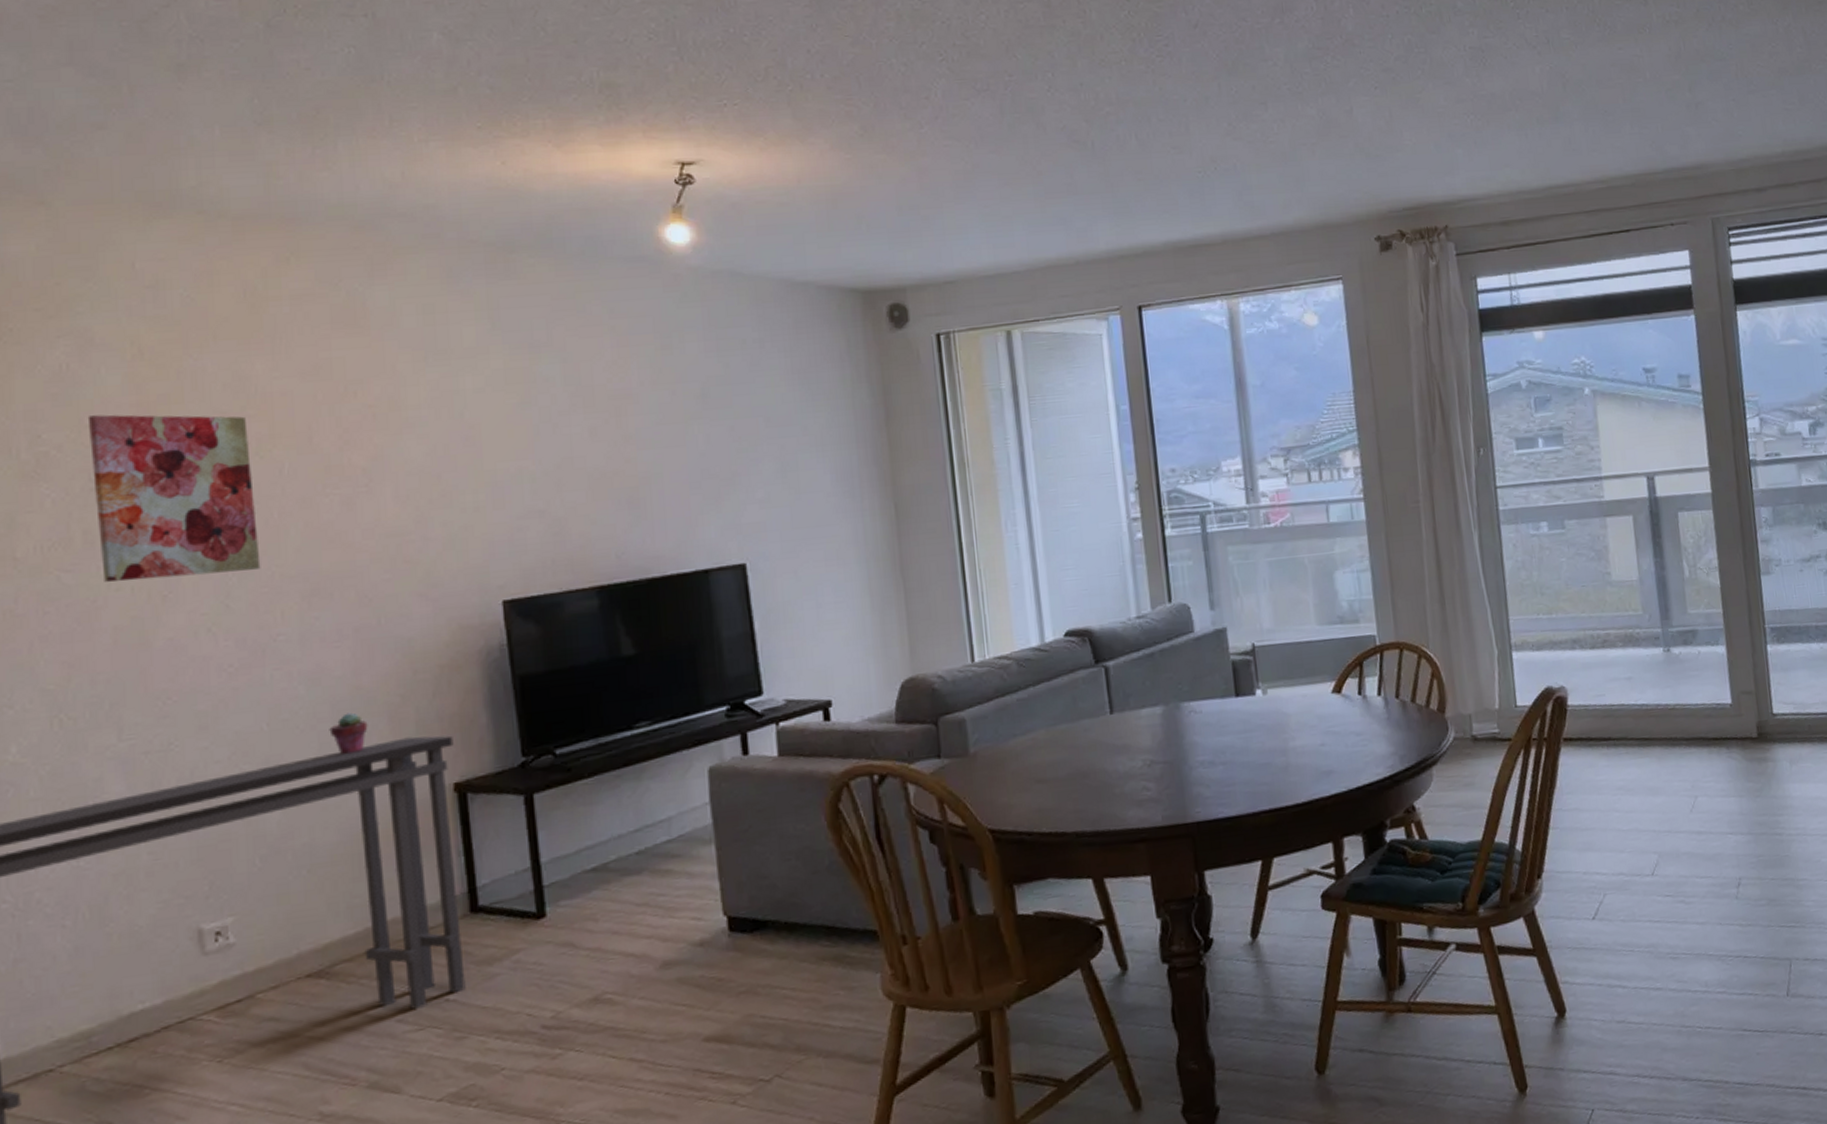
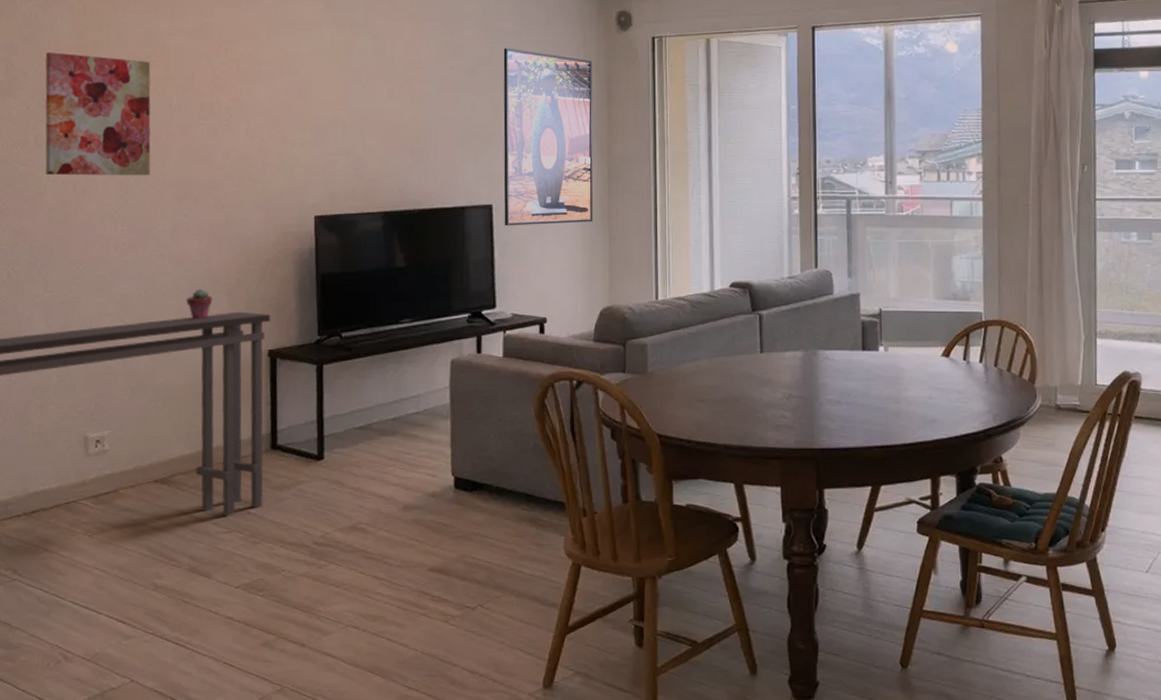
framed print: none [742,361,881,590] -> present [503,48,593,226]

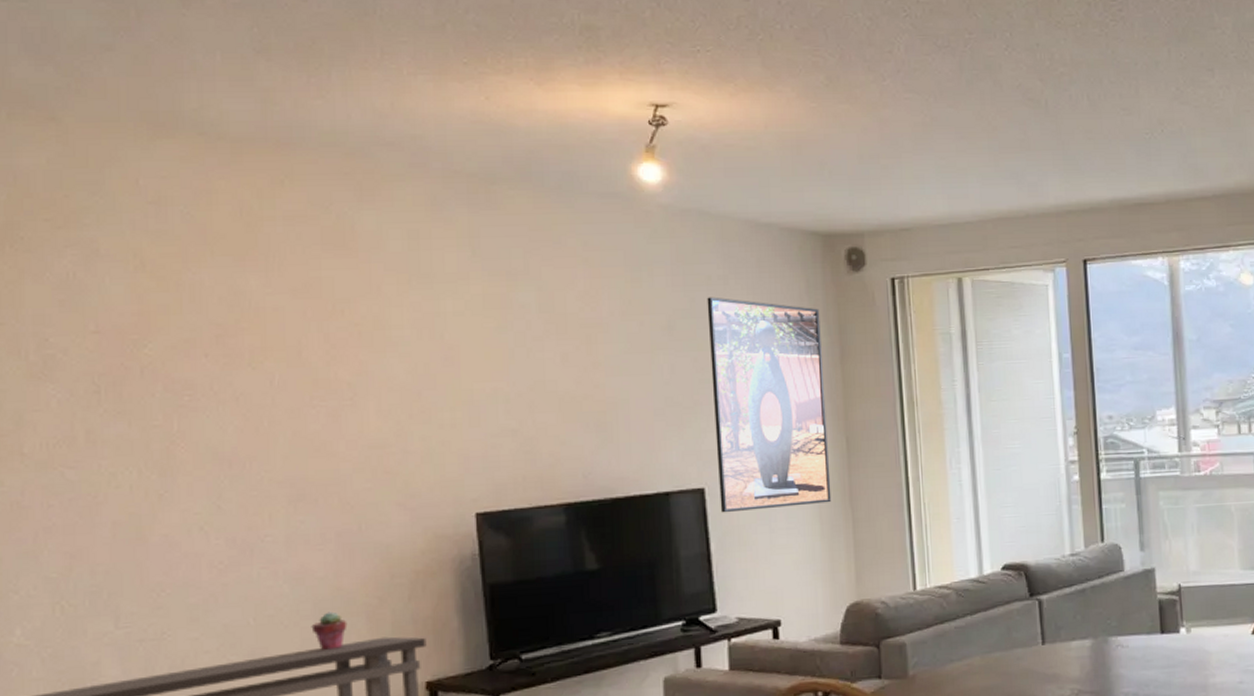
wall art: present [45,52,151,176] -> none [92,322,251,480]

